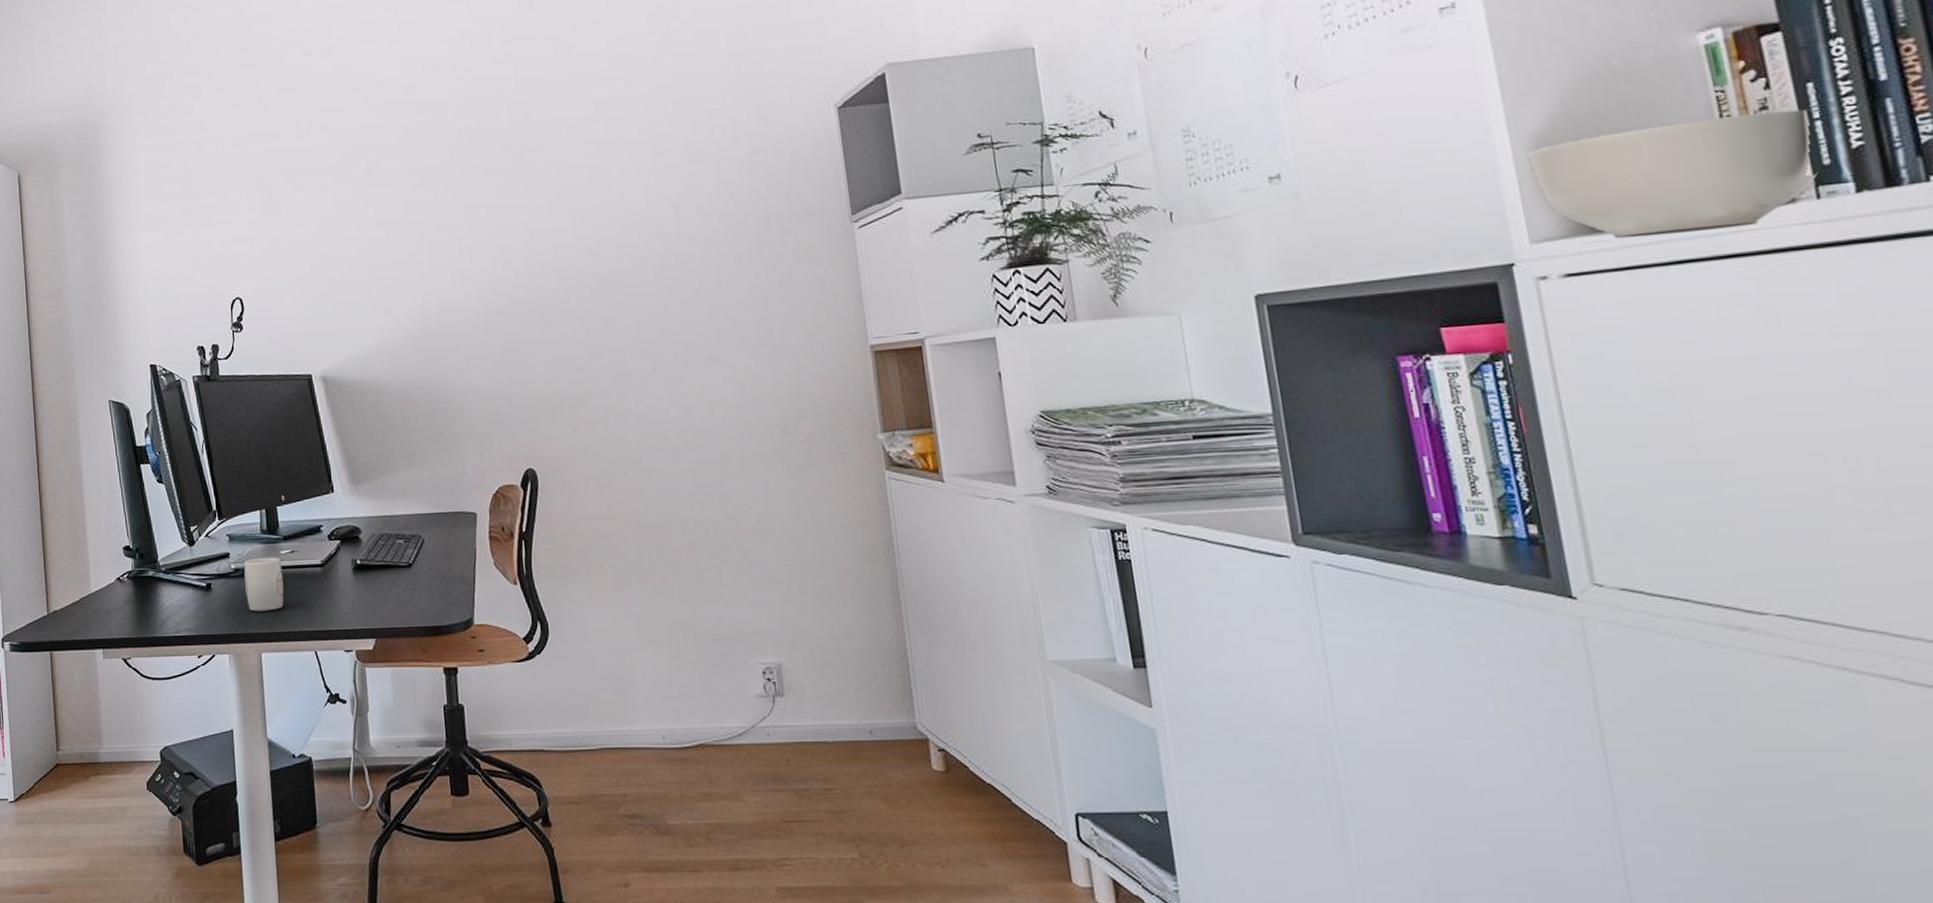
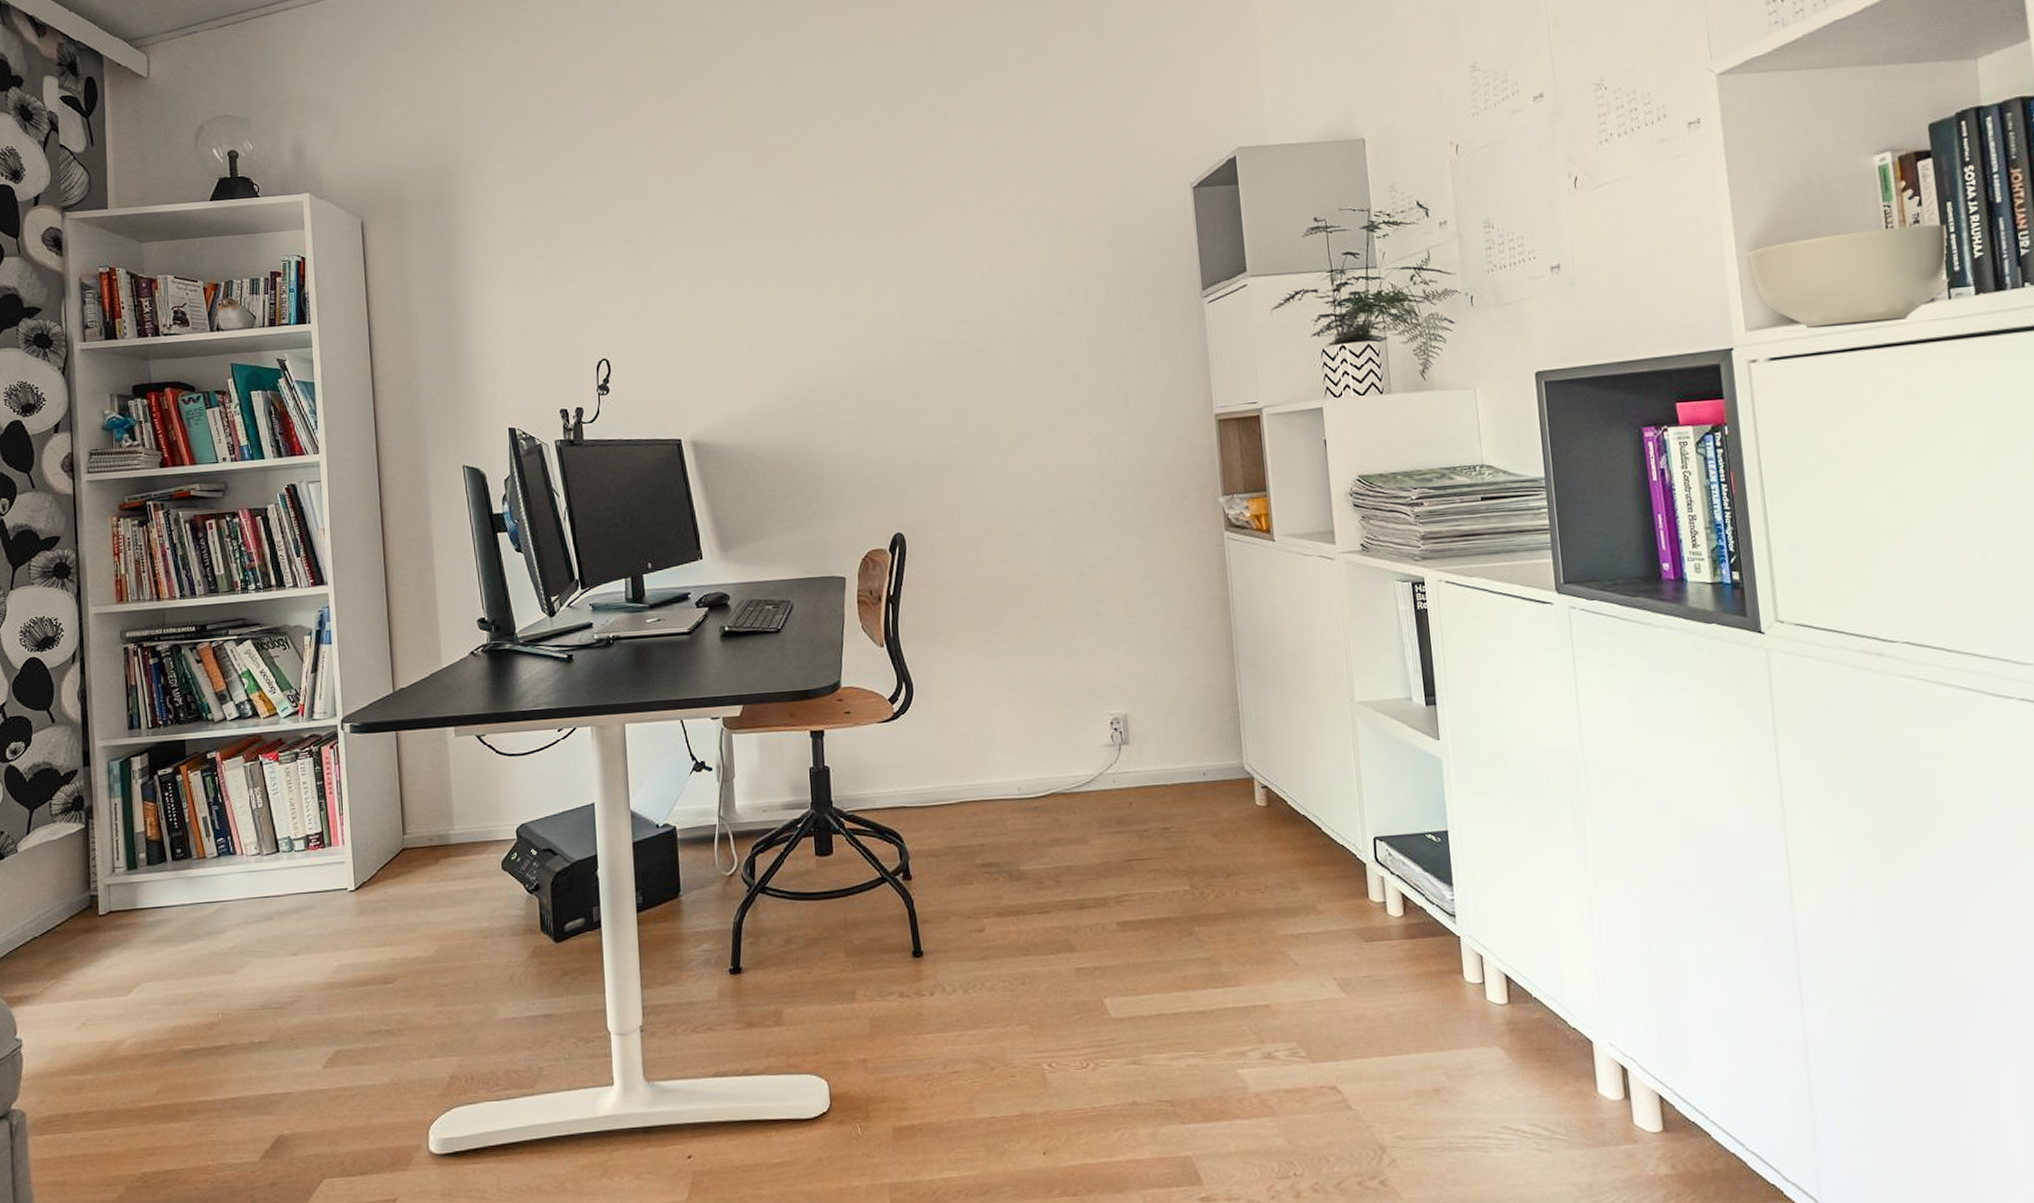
mug: present [244,557,284,612] -> none [607,625,650,683]

